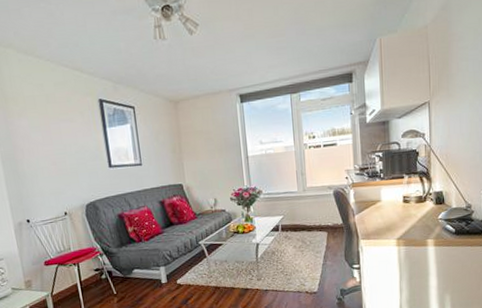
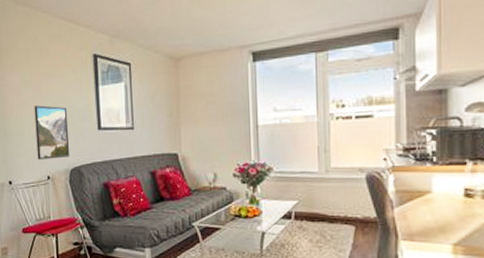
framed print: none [45,148,85,198] -> present [34,105,70,160]

